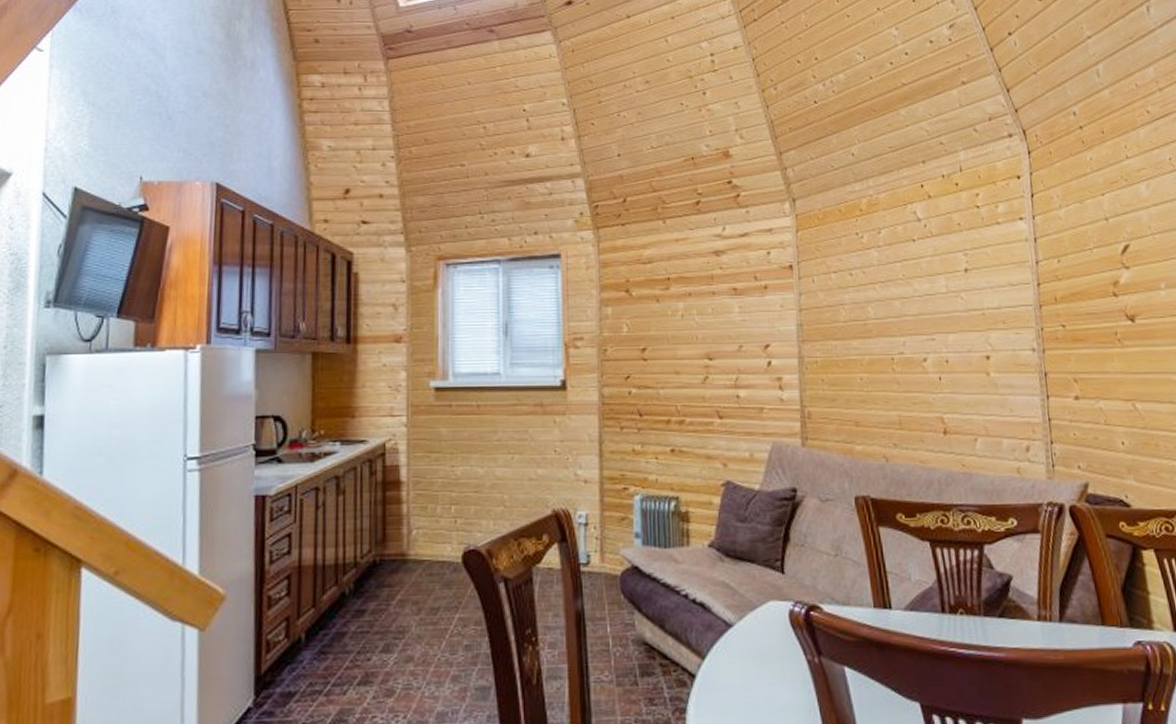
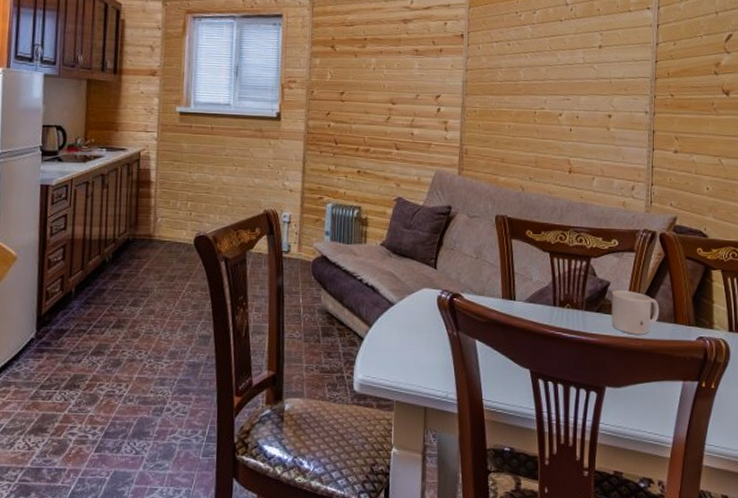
mug: none [1015,585,1081,645] -> present [611,290,660,335]

